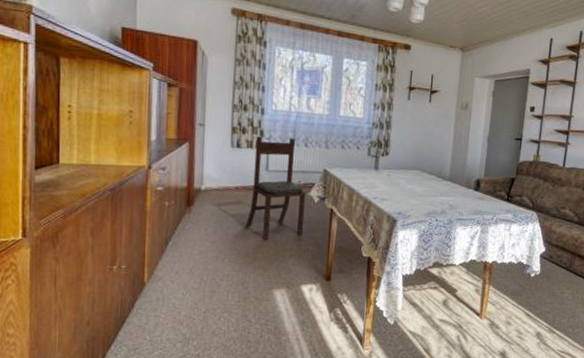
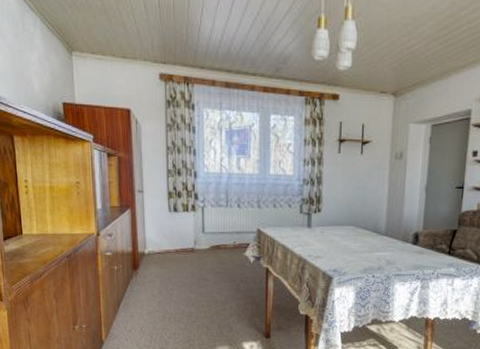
chair: present [245,136,306,240] -> none [187,199,242,300]

